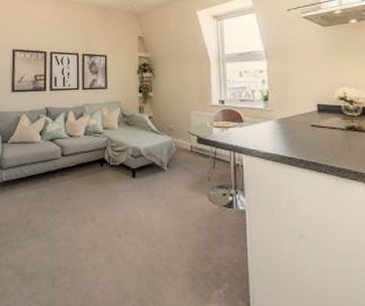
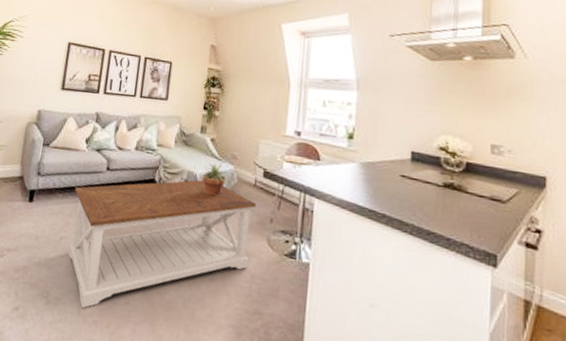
coffee table: none [36,153,195,279] -> present [68,179,257,309]
potted plant: none [143,135,168,166] -> present [199,162,230,197]

